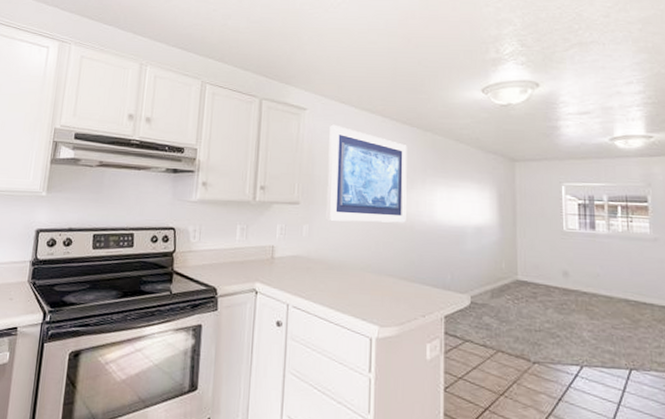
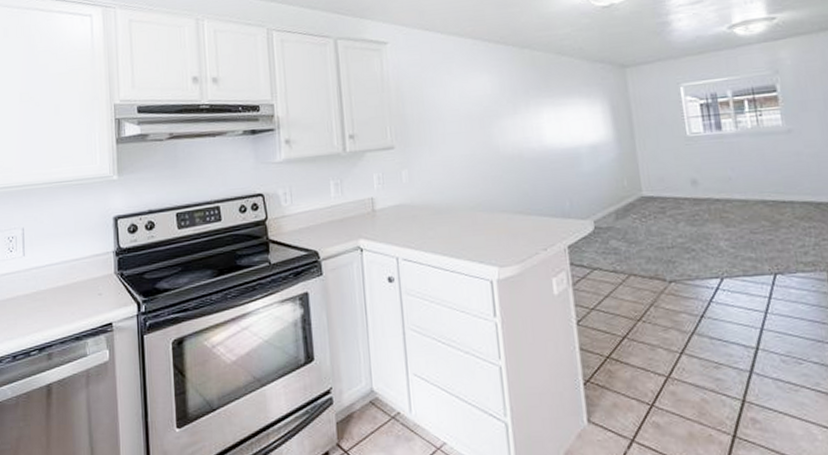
wall art: present [326,124,407,223] -> none [416,55,513,162]

